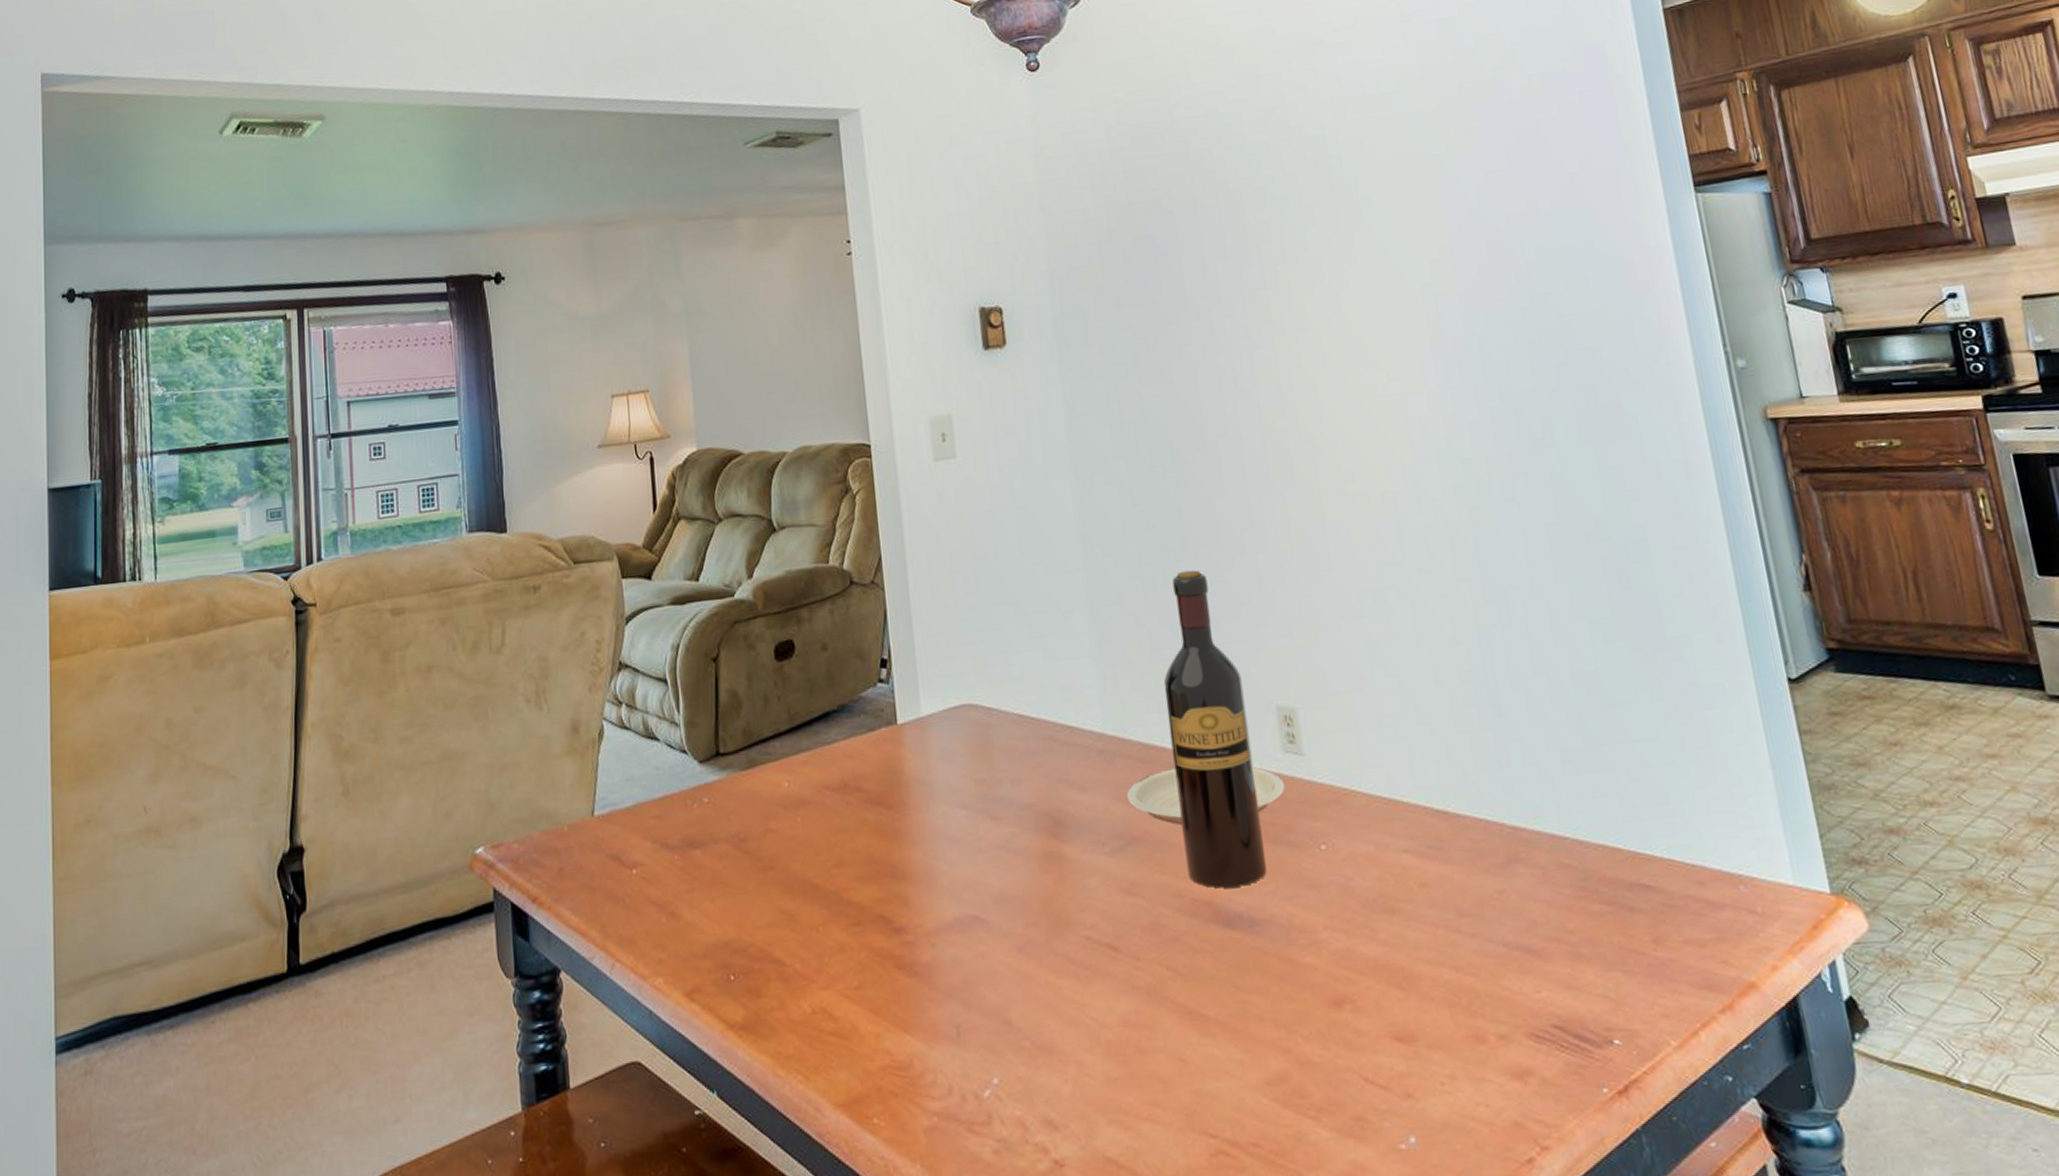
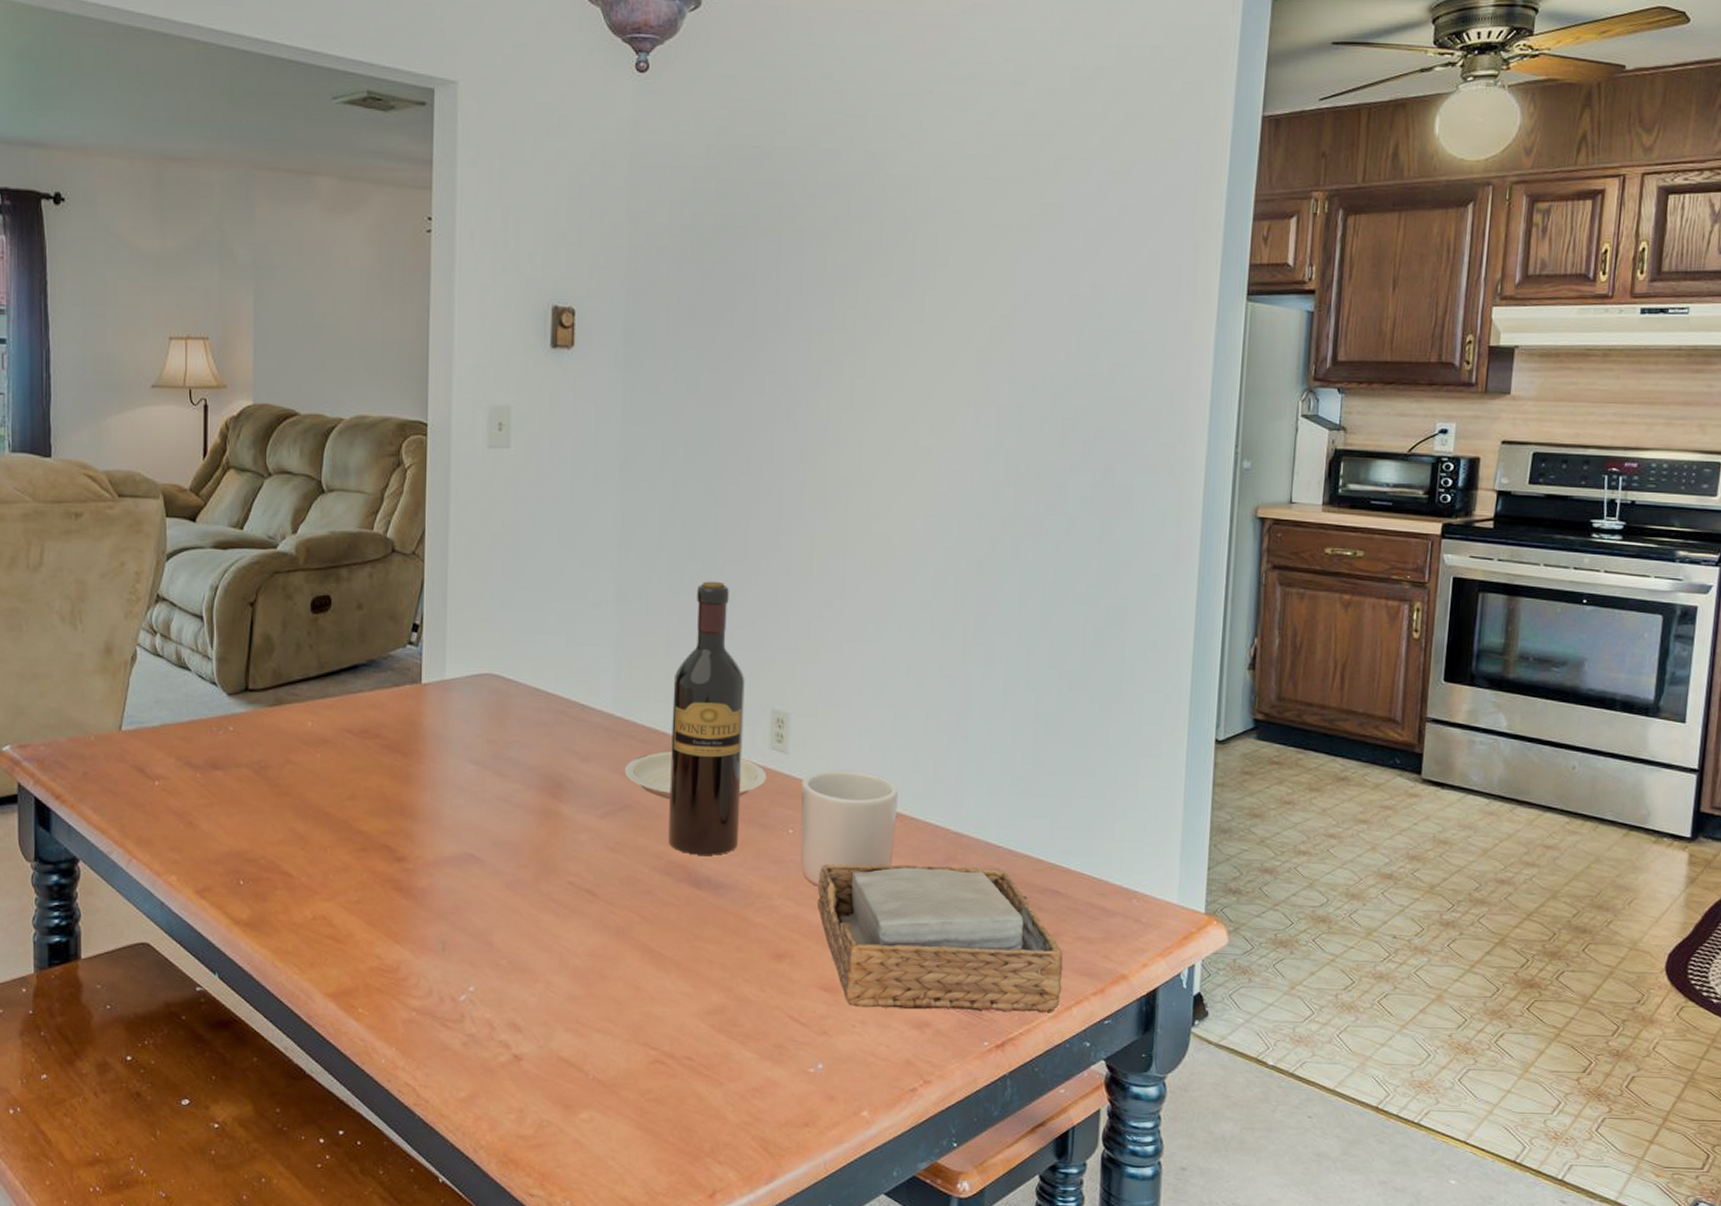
mug: none [1324,766,1447,911] -> present [800,770,899,887]
napkin holder: none [1364,865,1683,1058] -> present [817,864,1063,1013]

